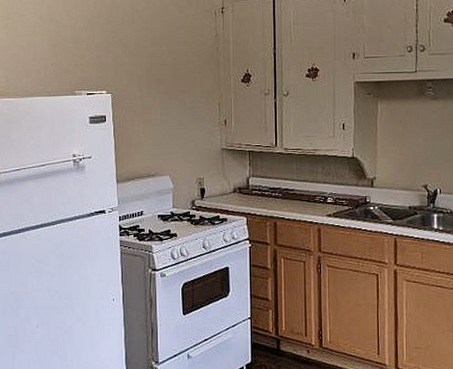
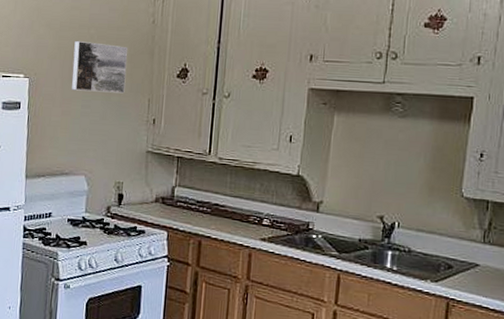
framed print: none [149,57,197,101] -> present [71,40,128,94]

